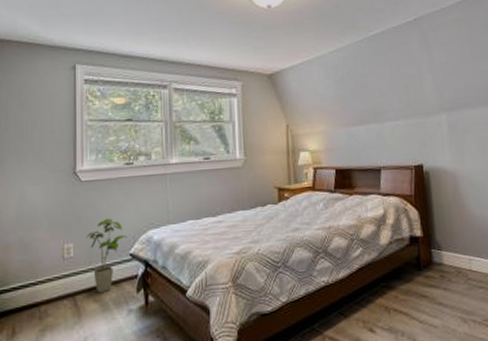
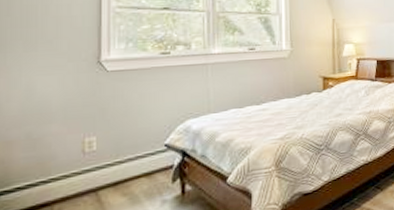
house plant: present [86,218,127,294] -> none [112,109,161,187]

